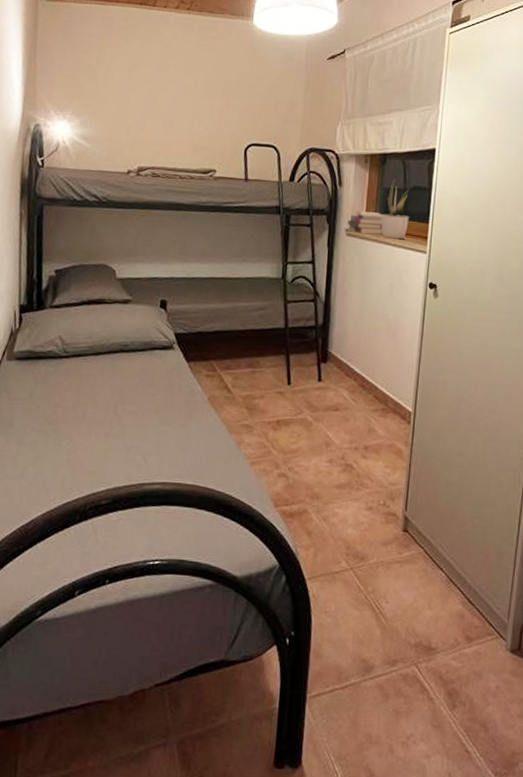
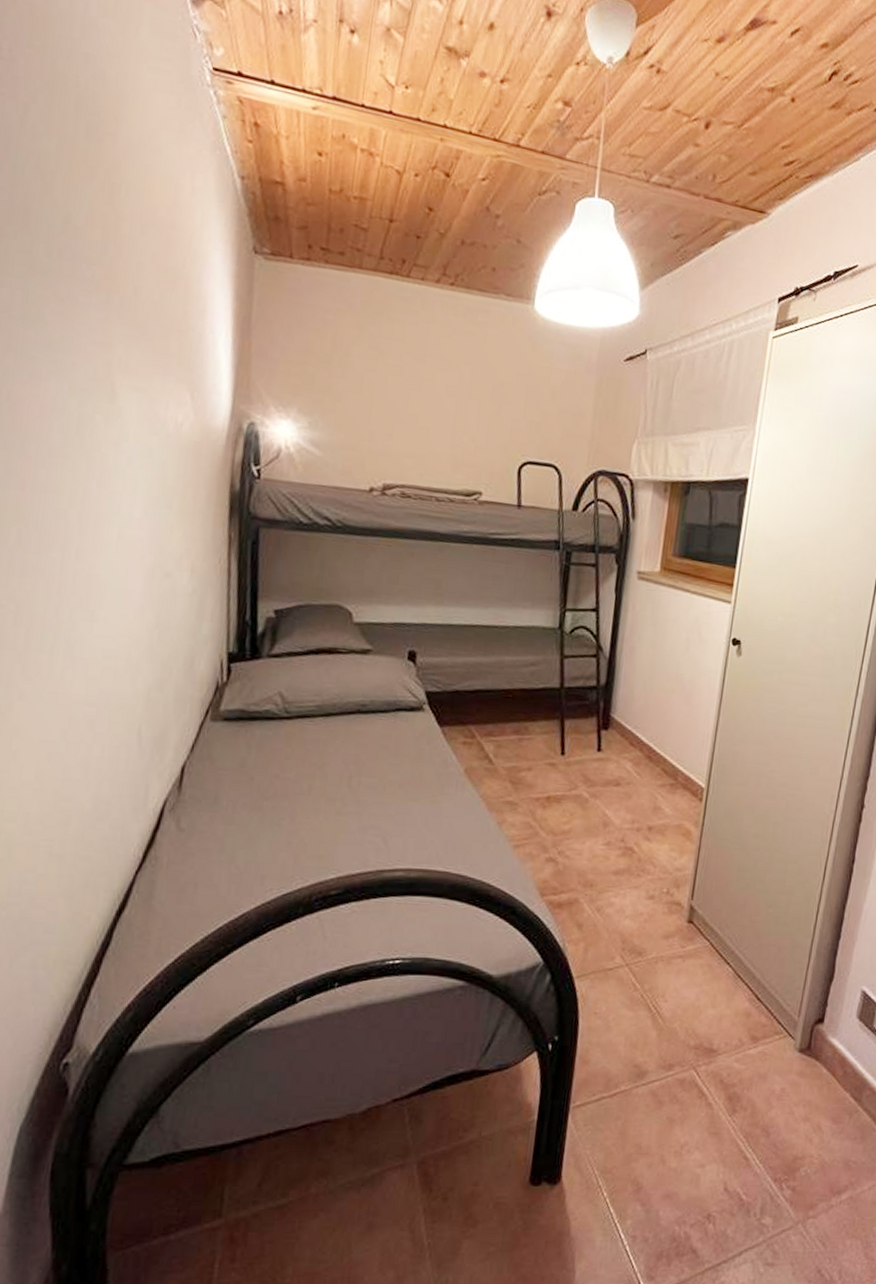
books: present [347,211,383,235] -> none [640,549,682,580]
potted plant: present [380,179,410,240] -> none [679,513,716,586]

